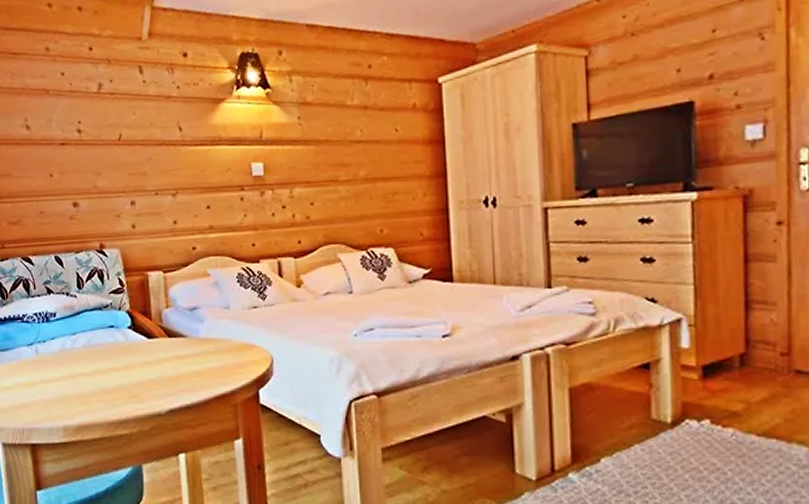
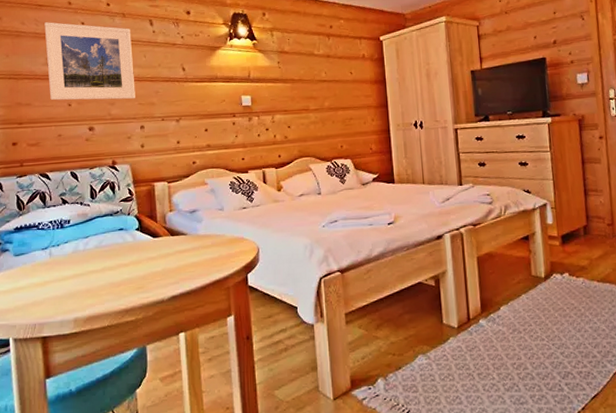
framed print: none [21,73,124,170] -> present [44,22,135,101]

